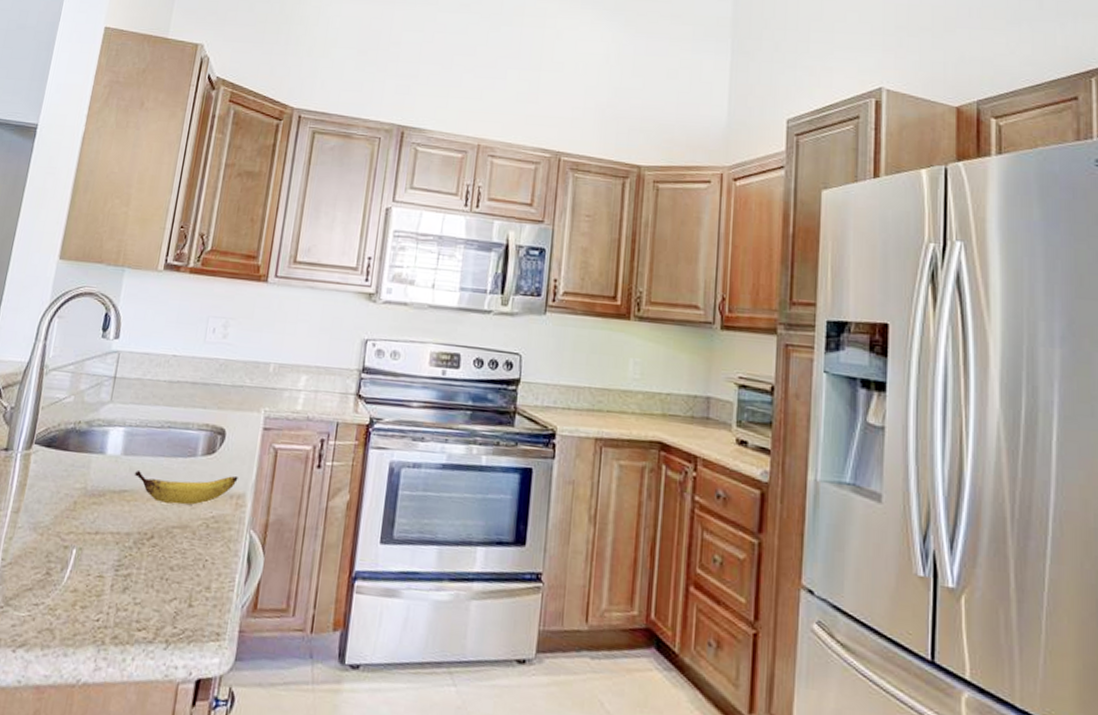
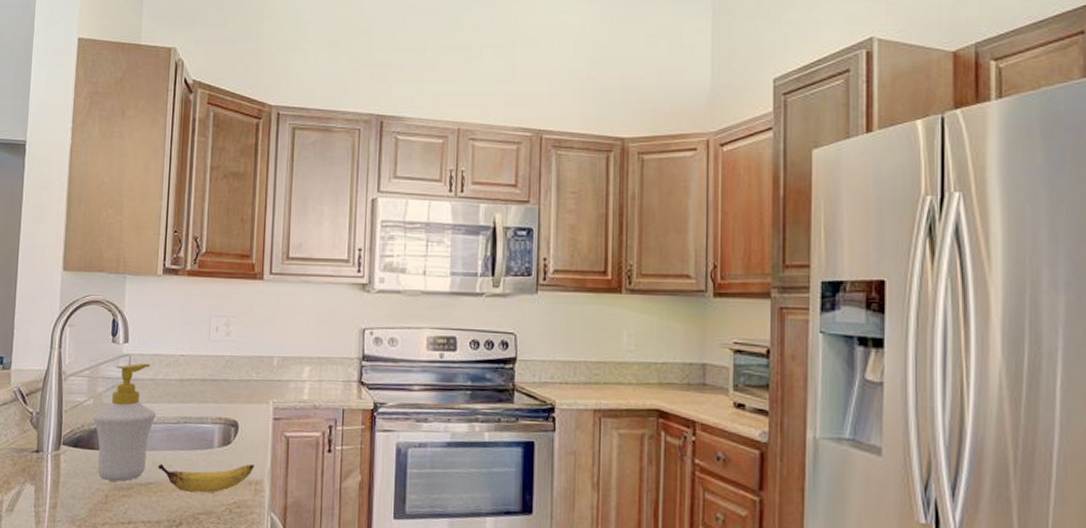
soap bottle: none [69,361,140,487] -> present [92,364,156,481]

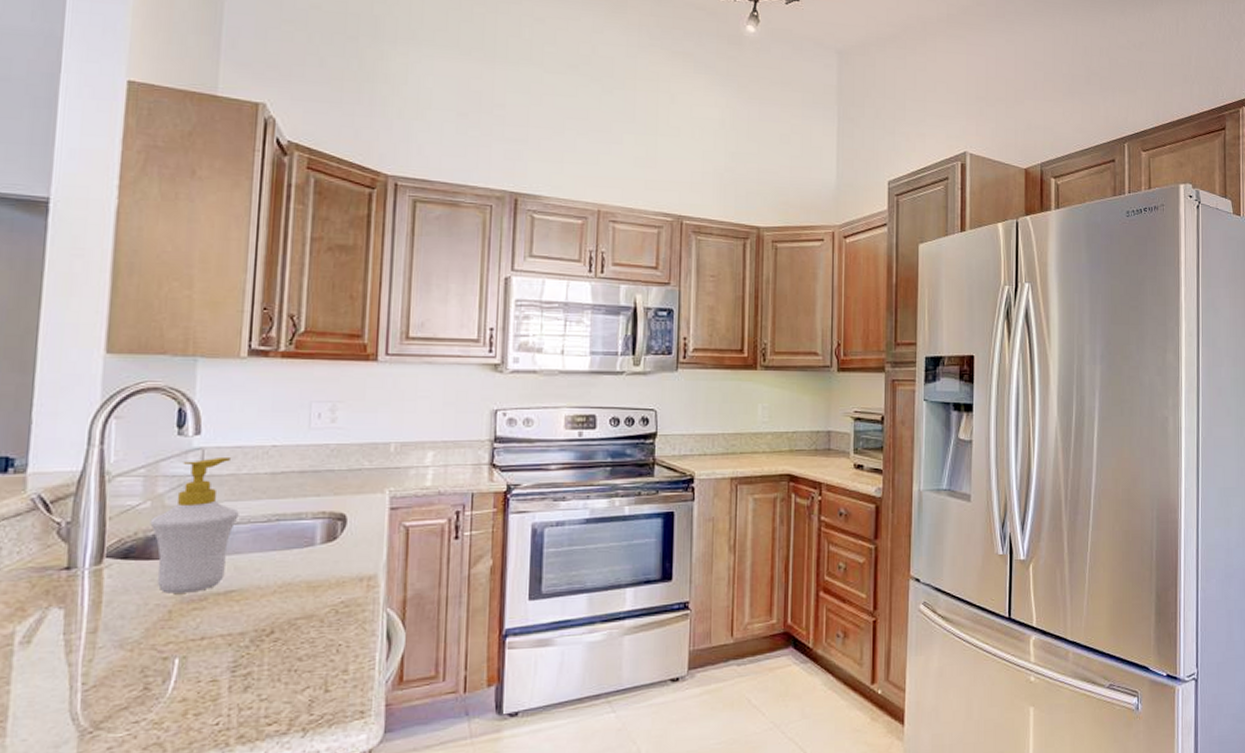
banana: present [157,463,254,493] -> none [240,558,367,597]

